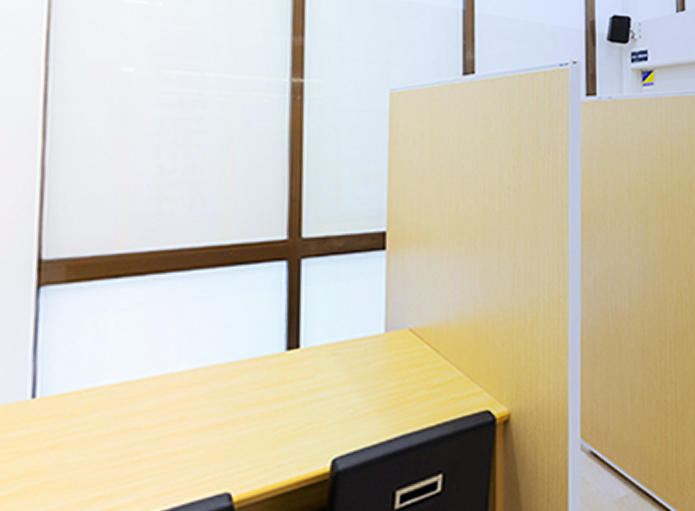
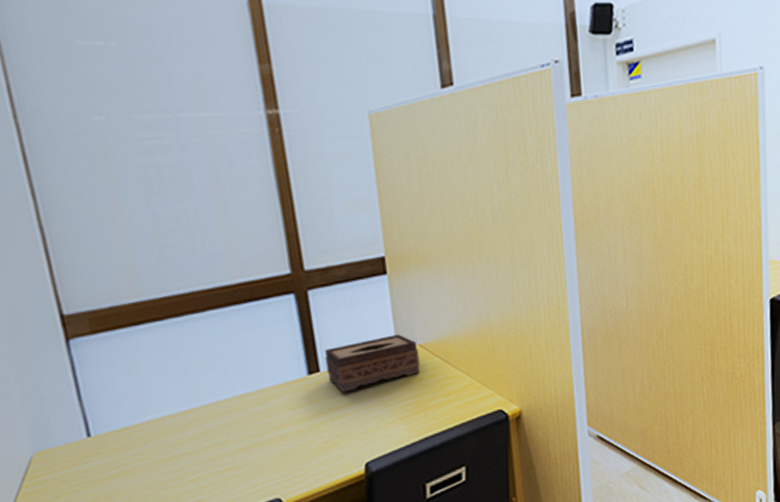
tissue box: none [307,315,408,374] -> present [324,334,420,393]

